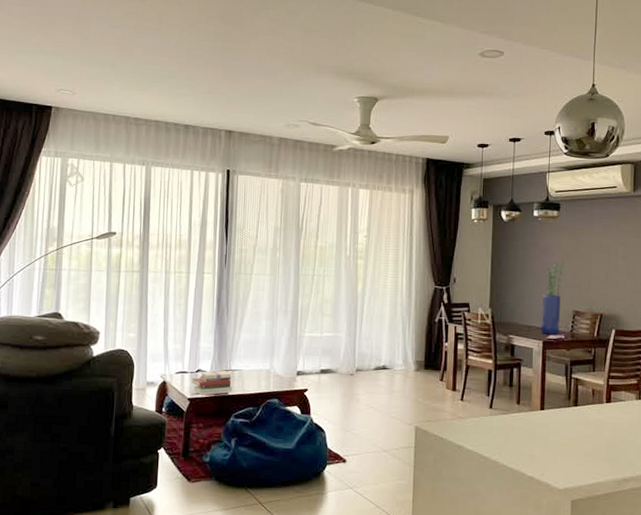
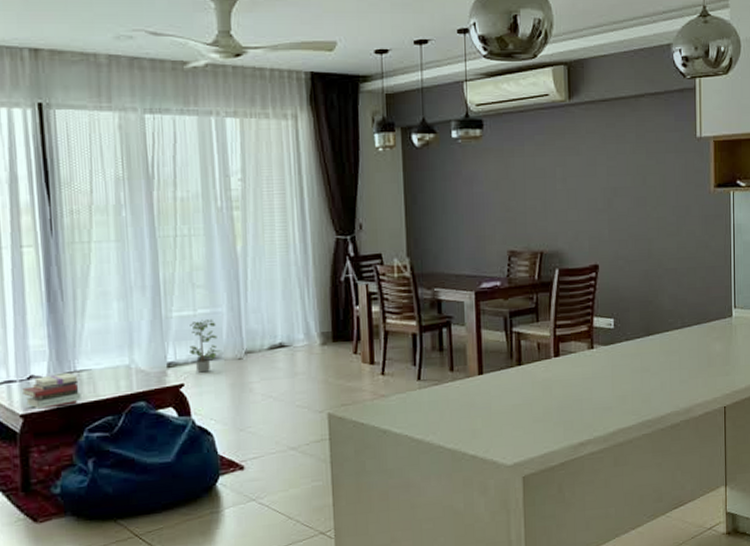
potted plant: none [315,341,338,382] -> present [189,319,221,373]
vase: present [540,261,564,335] -> none [470,191,494,283]

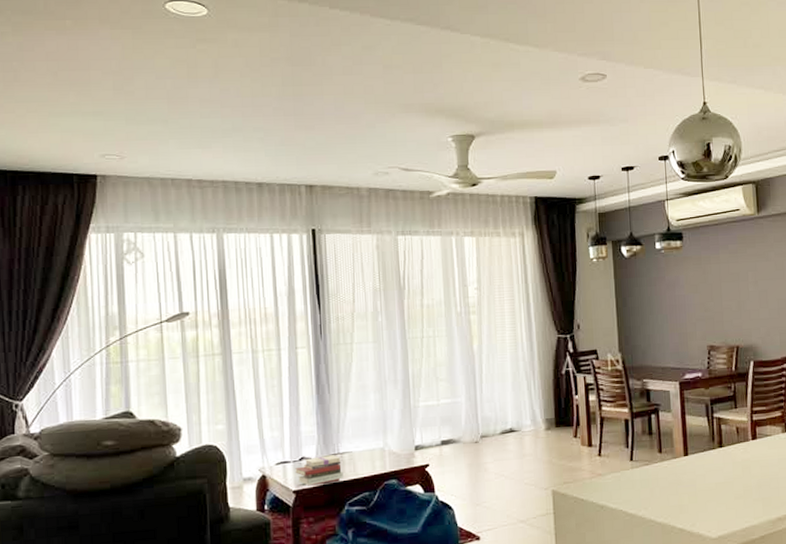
potted plant: present [189,319,221,373] -> none [434,408,460,454]

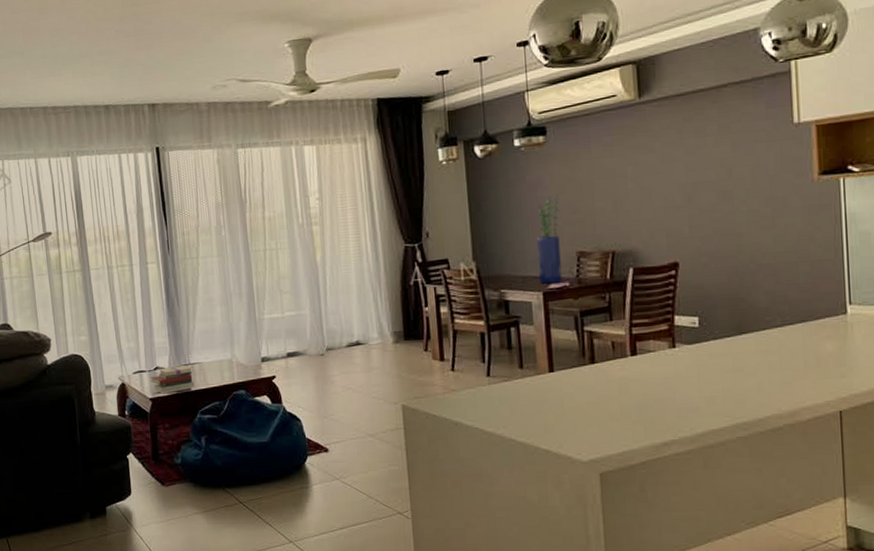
vase: none [675,294,696,374] -> present [537,195,562,284]

